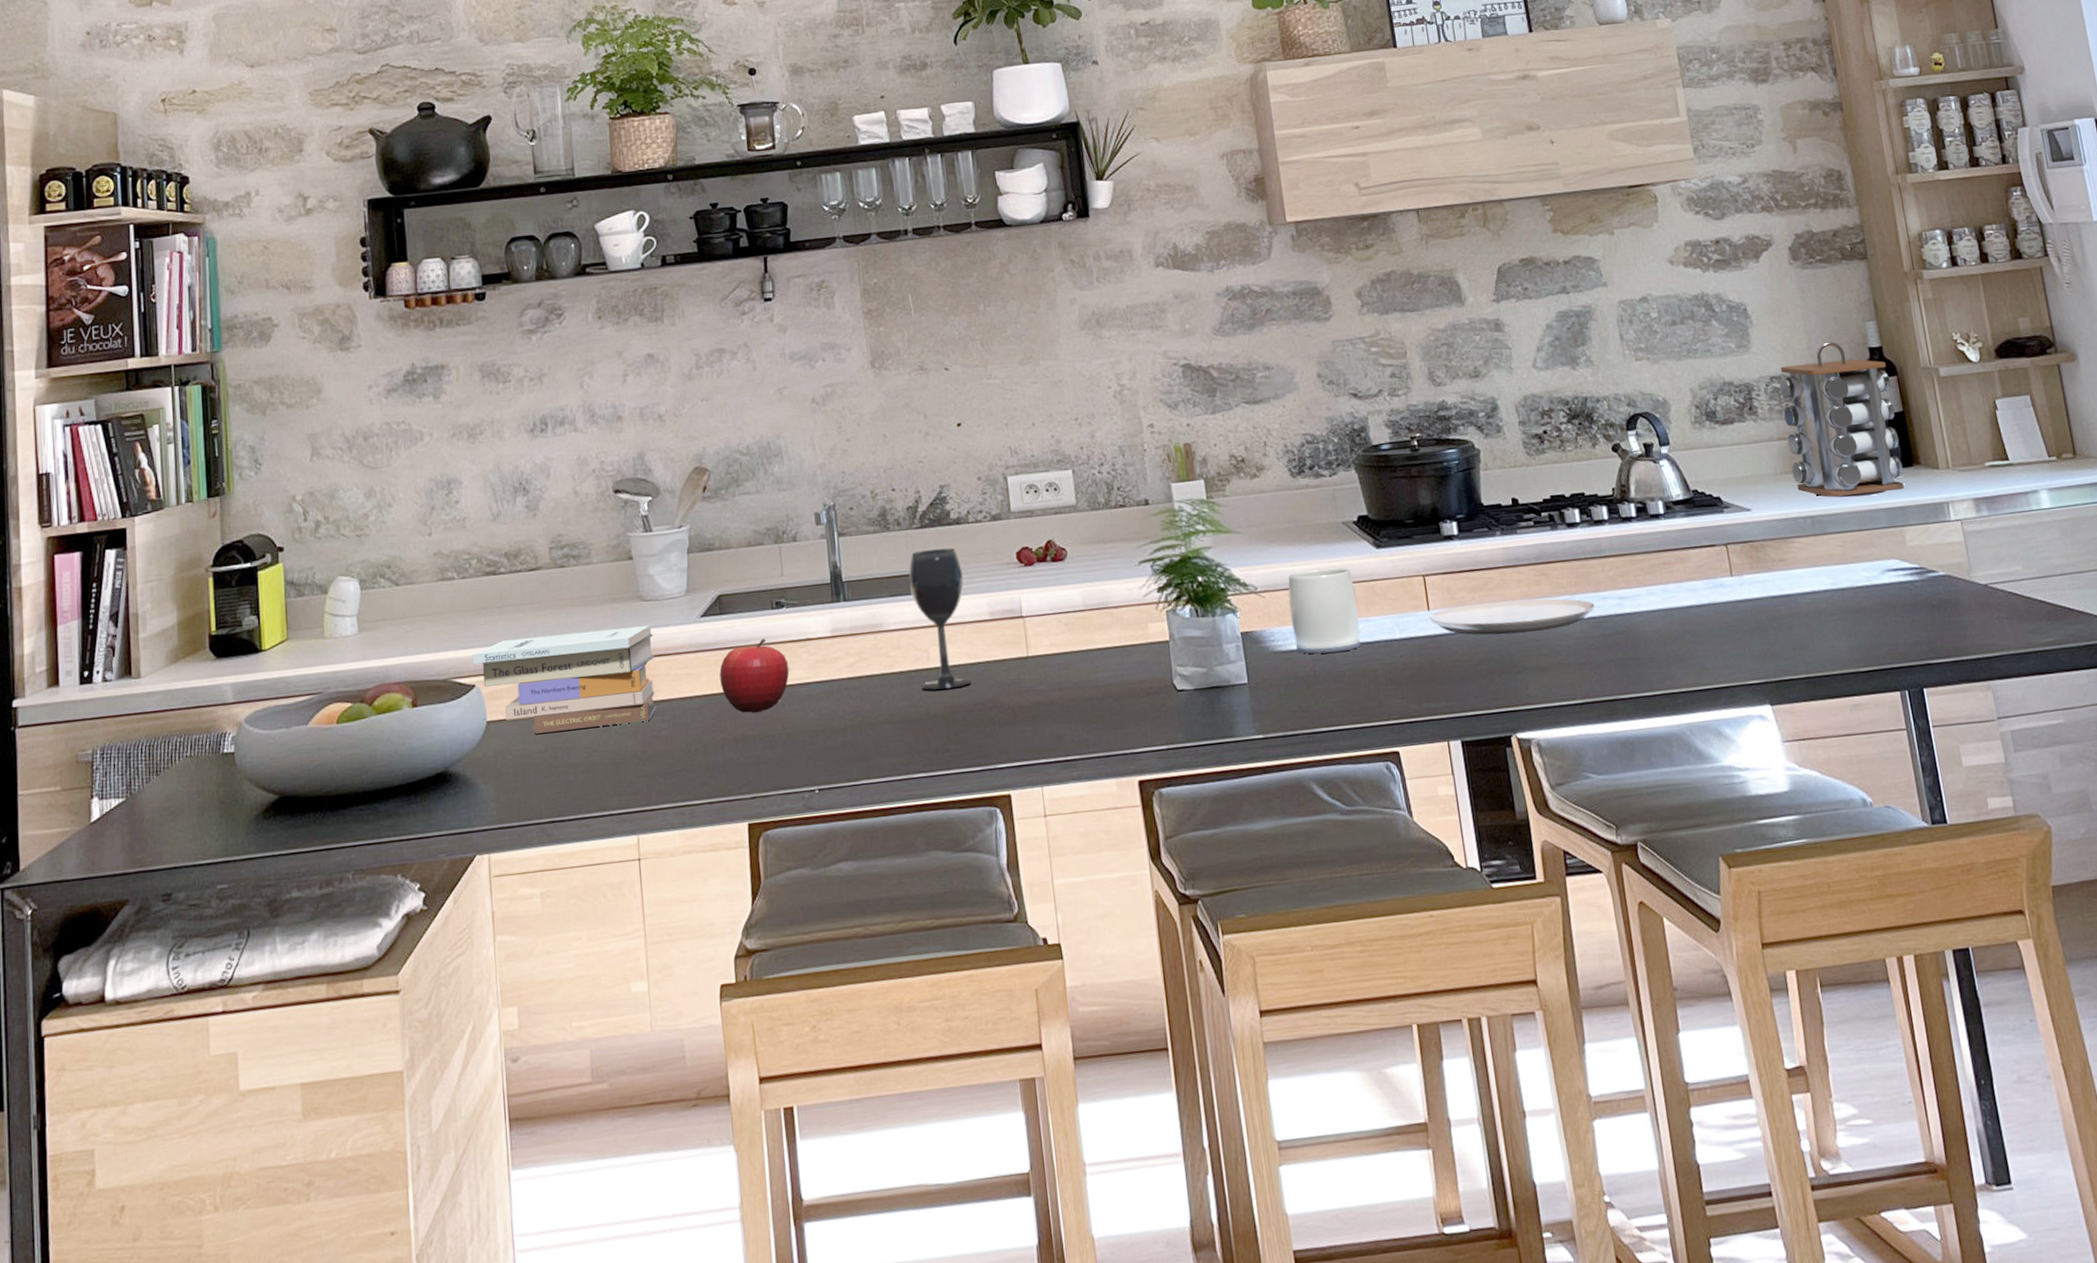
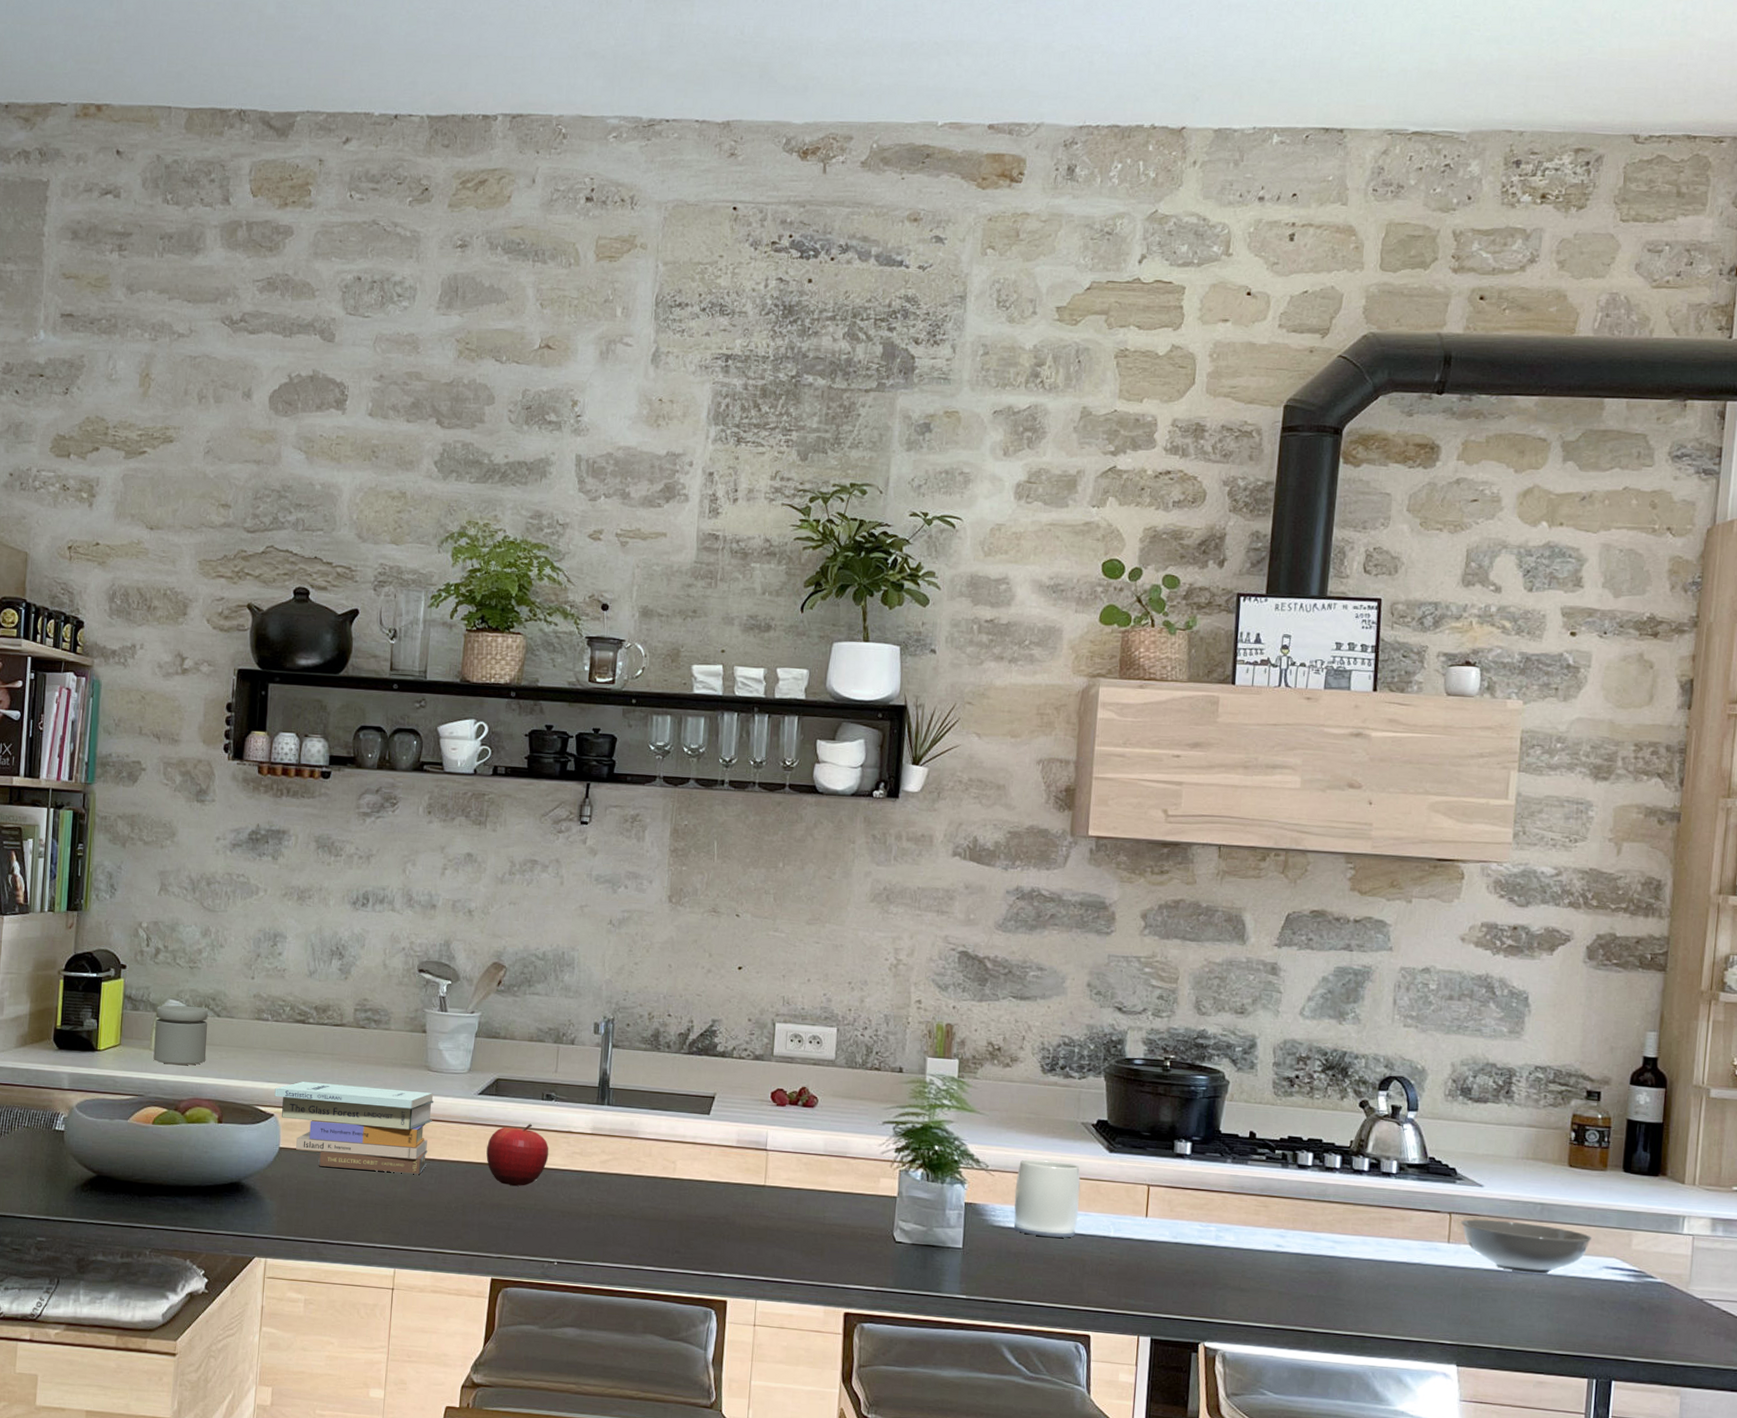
jar: none [324,578,389,651] -> present [153,1005,208,1066]
wine glass: present [908,548,971,691] -> none [664,1074,719,1200]
plate: present [1429,598,1595,635] -> none [1145,1219,1308,1257]
bowl: none [1738,538,1868,593] -> present [1461,1219,1593,1274]
spice rack: present [1779,341,1904,498] -> none [1533,1043,1658,1196]

